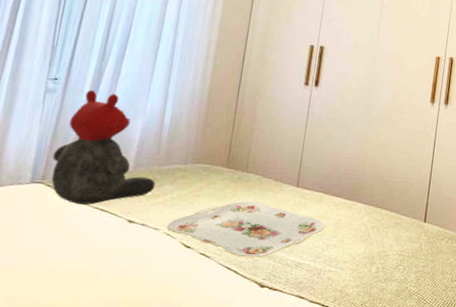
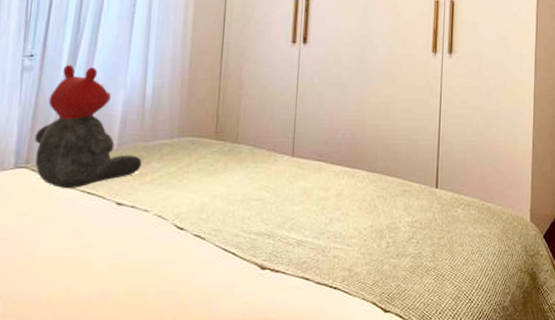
serving tray: present [166,201,325,258] -> none [157,175,326,237]

